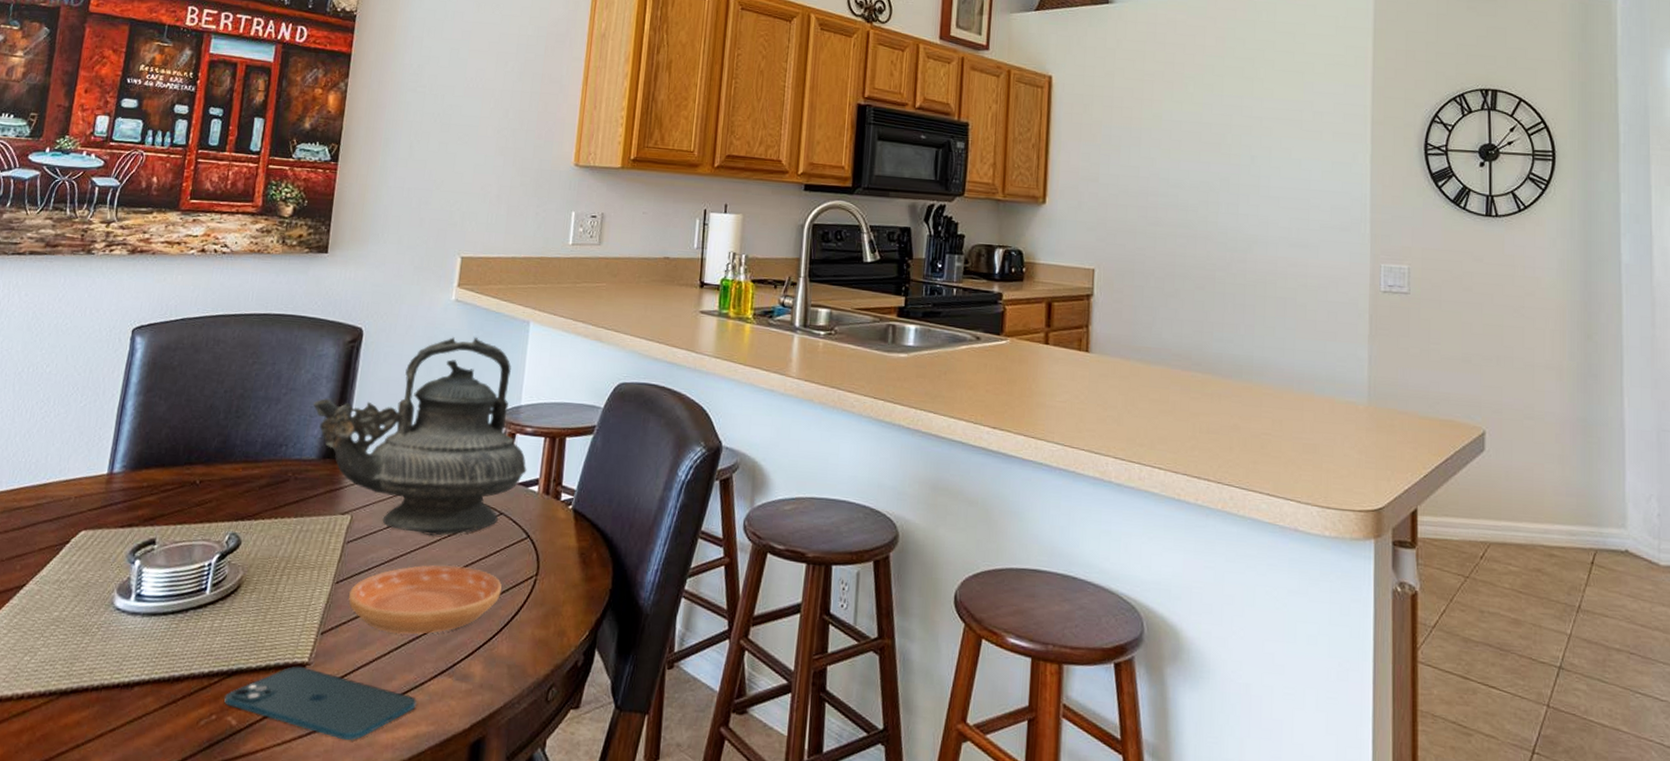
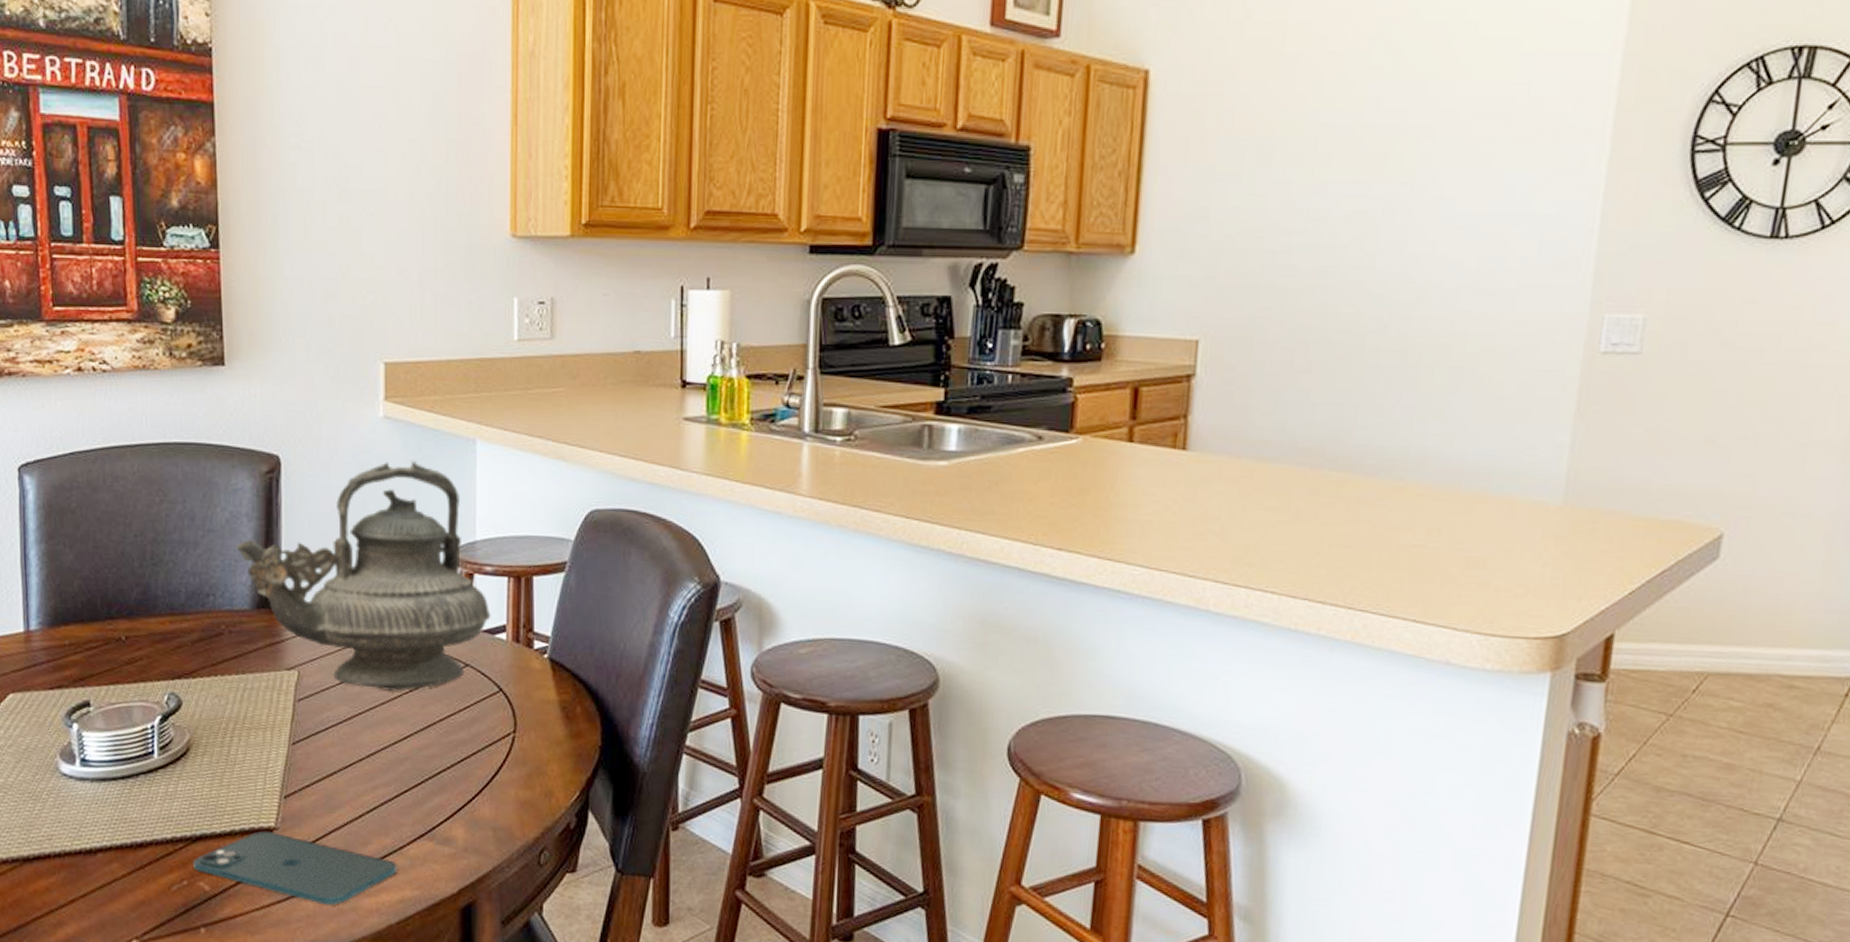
saucer: present [348,565,502,635] -> none [307,722,476,798]

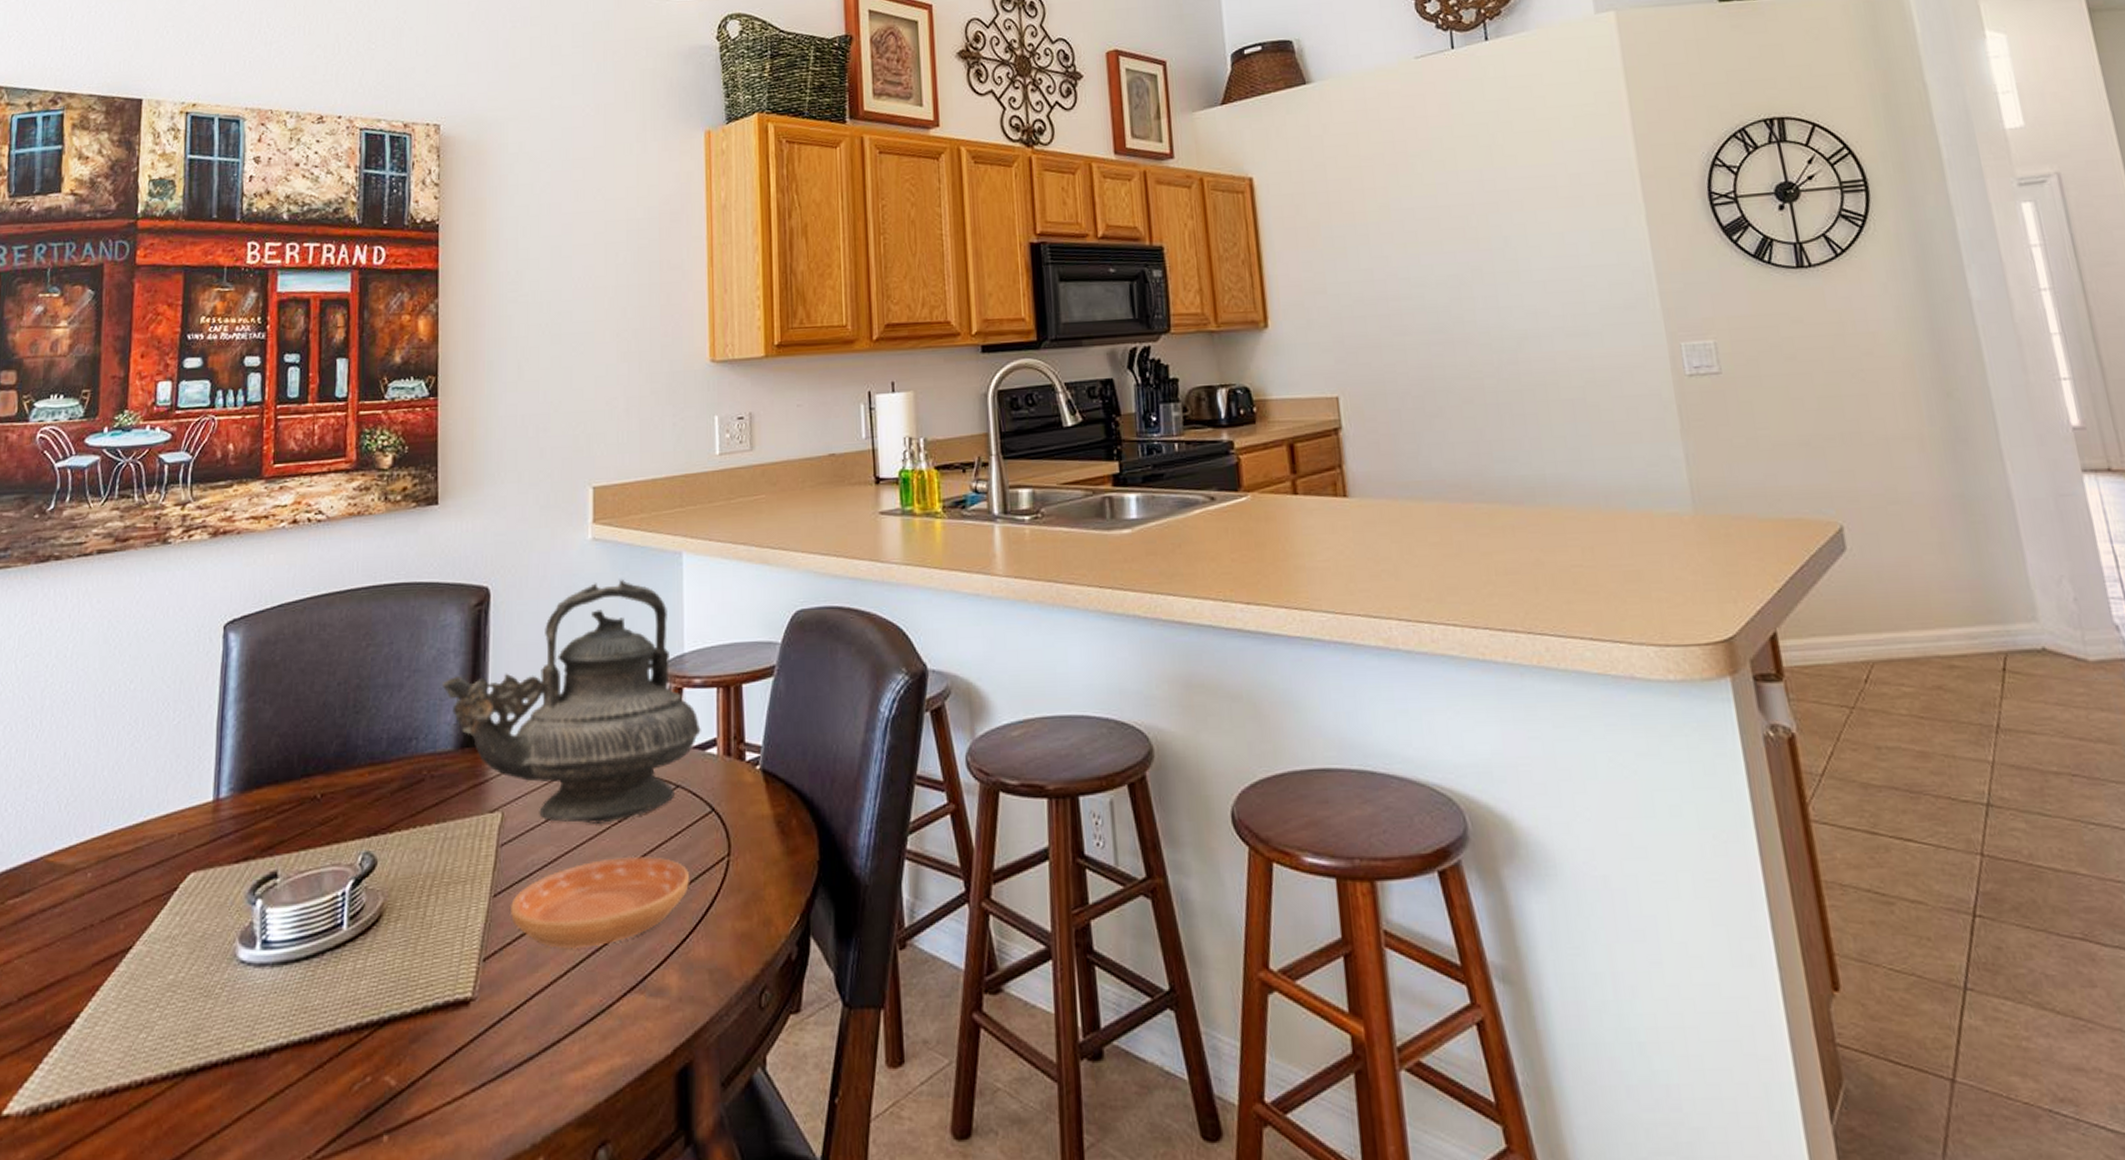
smartphone: present [193,831,398,906] -> none [379,1003,607,1088]
saucer: none [307,722,476,798] -> present [509,856,689,950]

